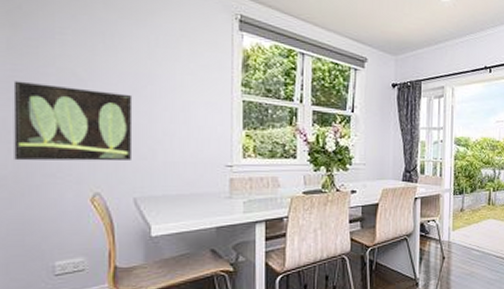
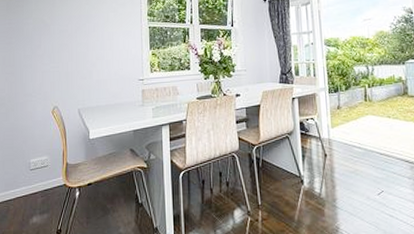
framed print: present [13,81,133,161] -> none [9,30,77,86]

